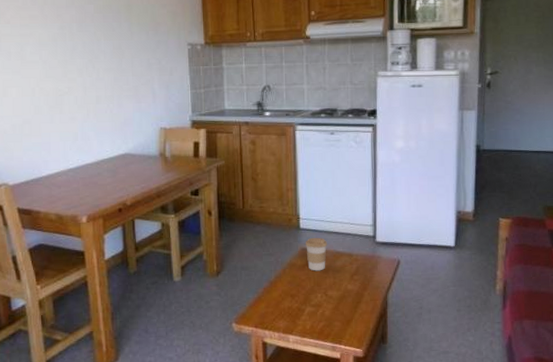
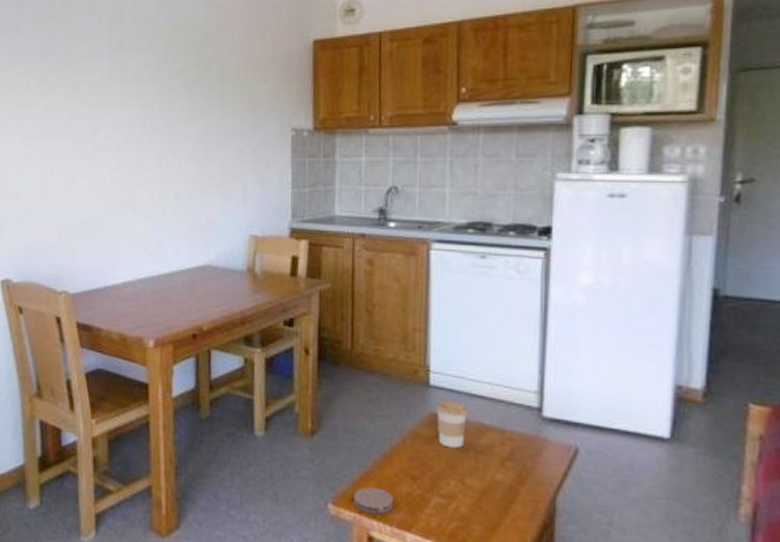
coaster: none [250,307,280,326] -> present [352,487,394,515]

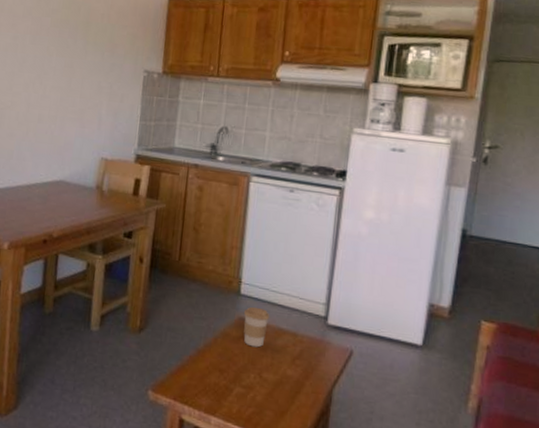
coaster: present [352,487,394,515] -> none [169,377,204,401]

